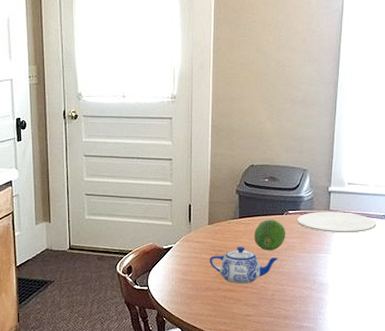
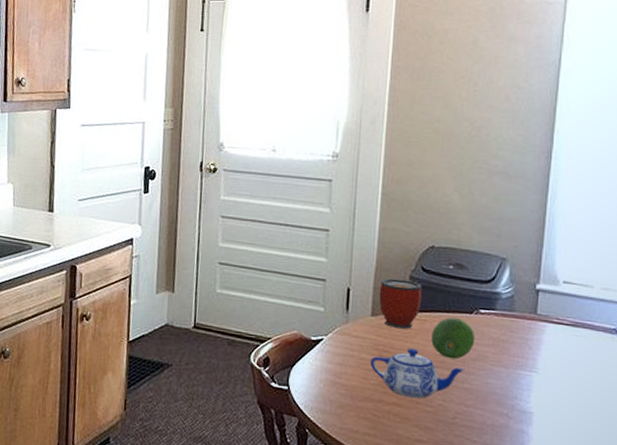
mug: none [213,194,246,232] -> present [379,278,423,329]
plate: present [297,212,377,233] -> none [491,314,604,349]

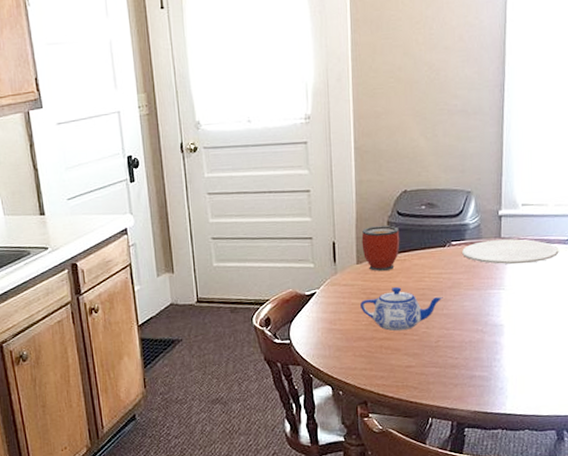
fruit: present [431,317,476,359] -> none [411,253,450,291]
plate: none [491,314,604,349] -> present [462,239,559,265]

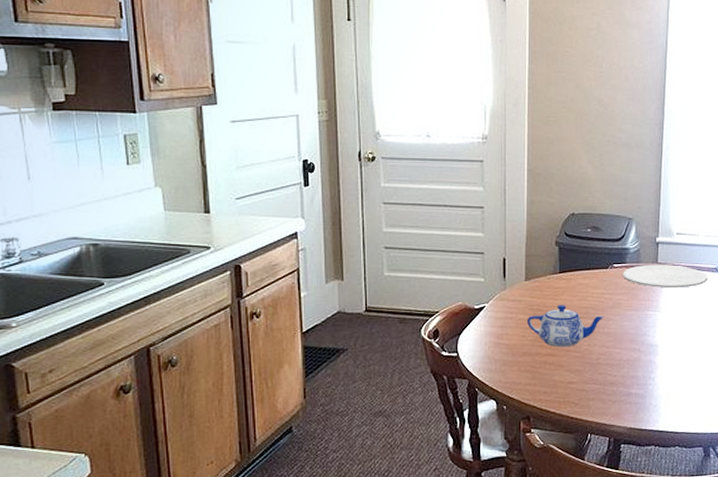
mug: present [361,225,400,271] -> none [531,245,567,288]

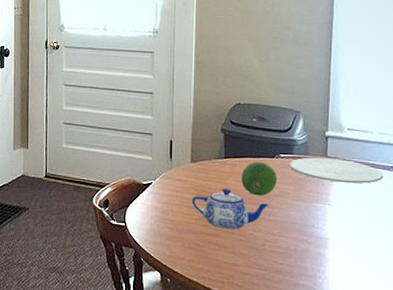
fruit: none [576,274,611,309] -> present [241,162,278,196]

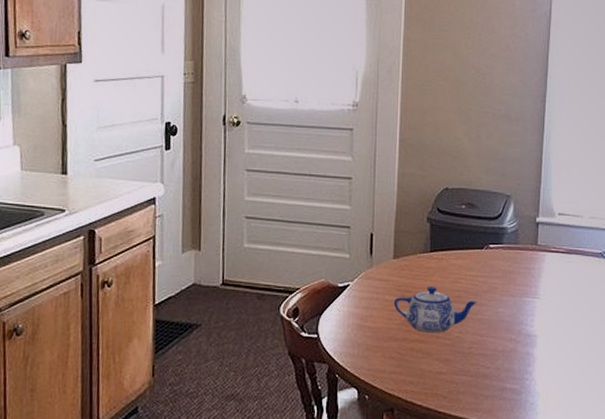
fruit: present [241,162,278,196] -> none [448,254,486,293]
plate: present [290,157,384,184] -> none [499,247,592,274]

